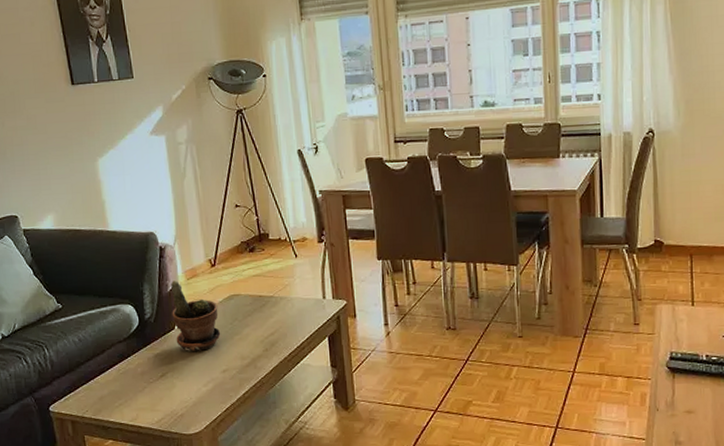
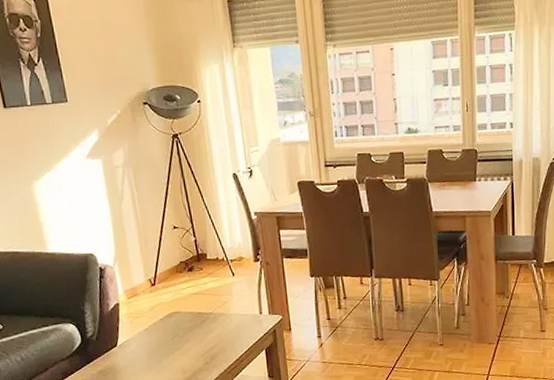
potted plant: present [171,281,221,351] -> none [112,300,163,367]

